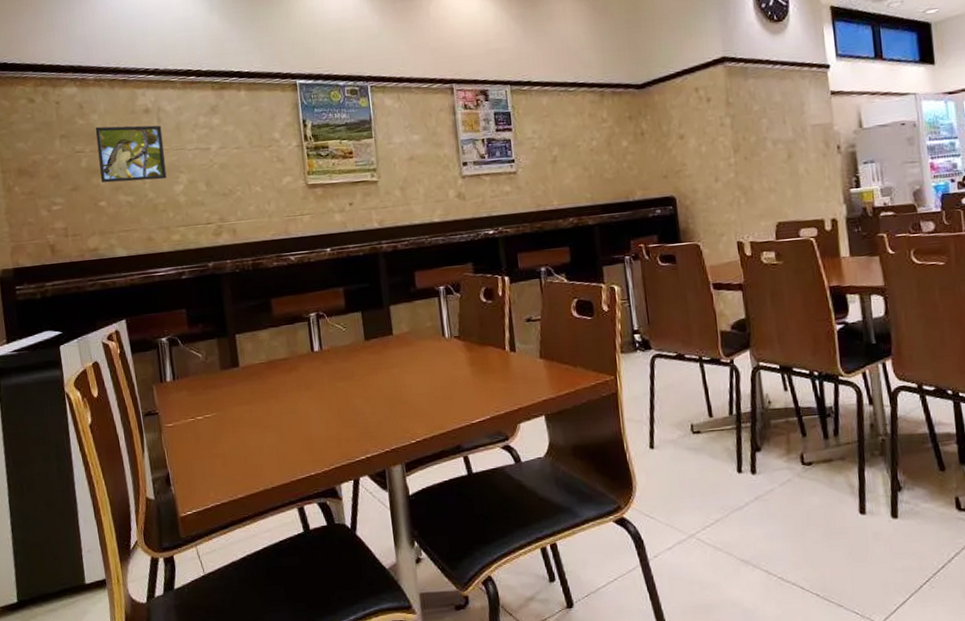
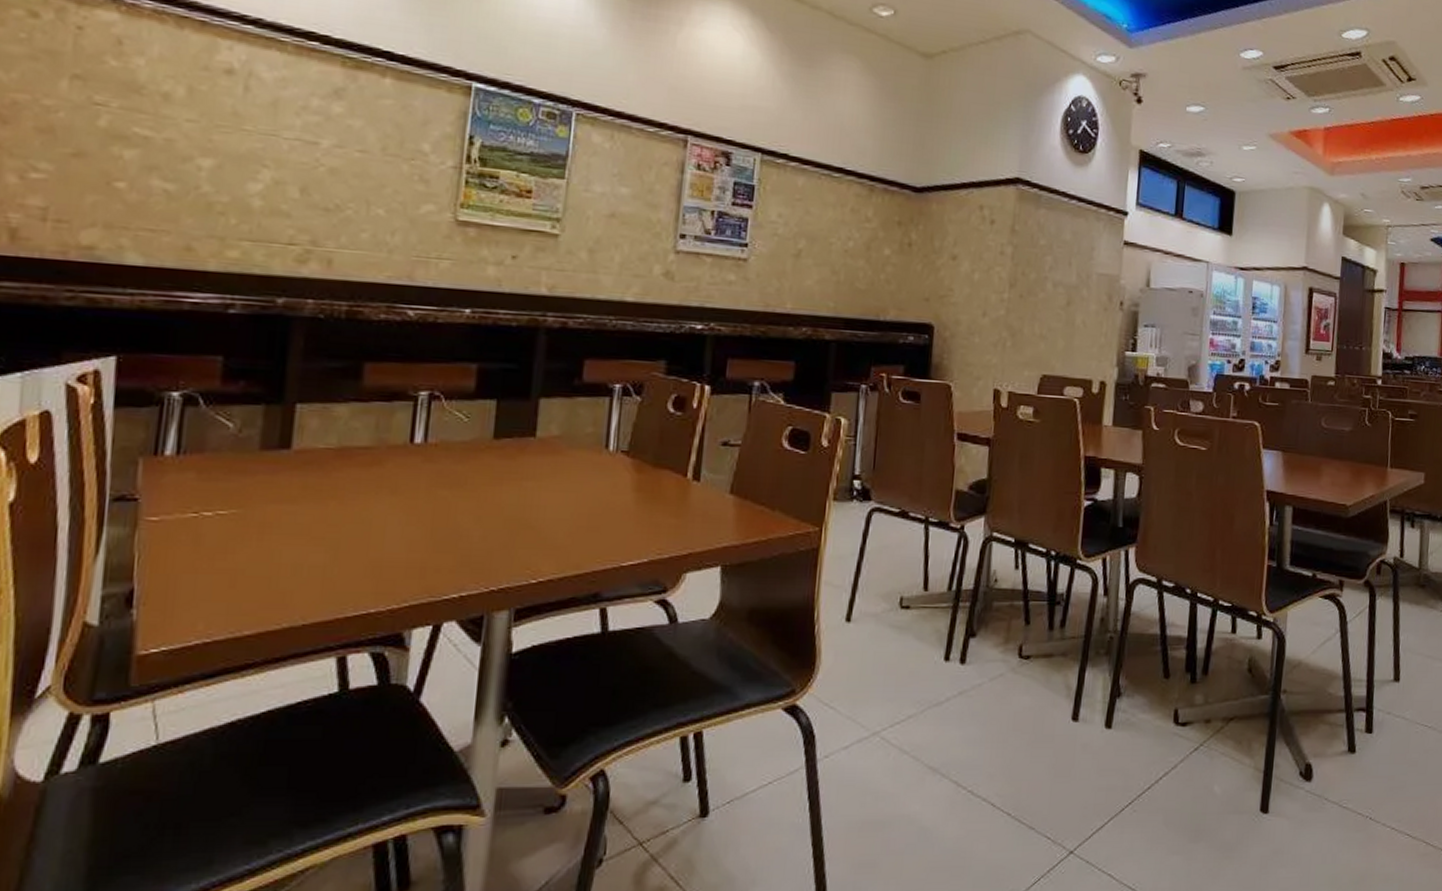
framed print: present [95,125,167,183] -> none [126,75,248,171]

